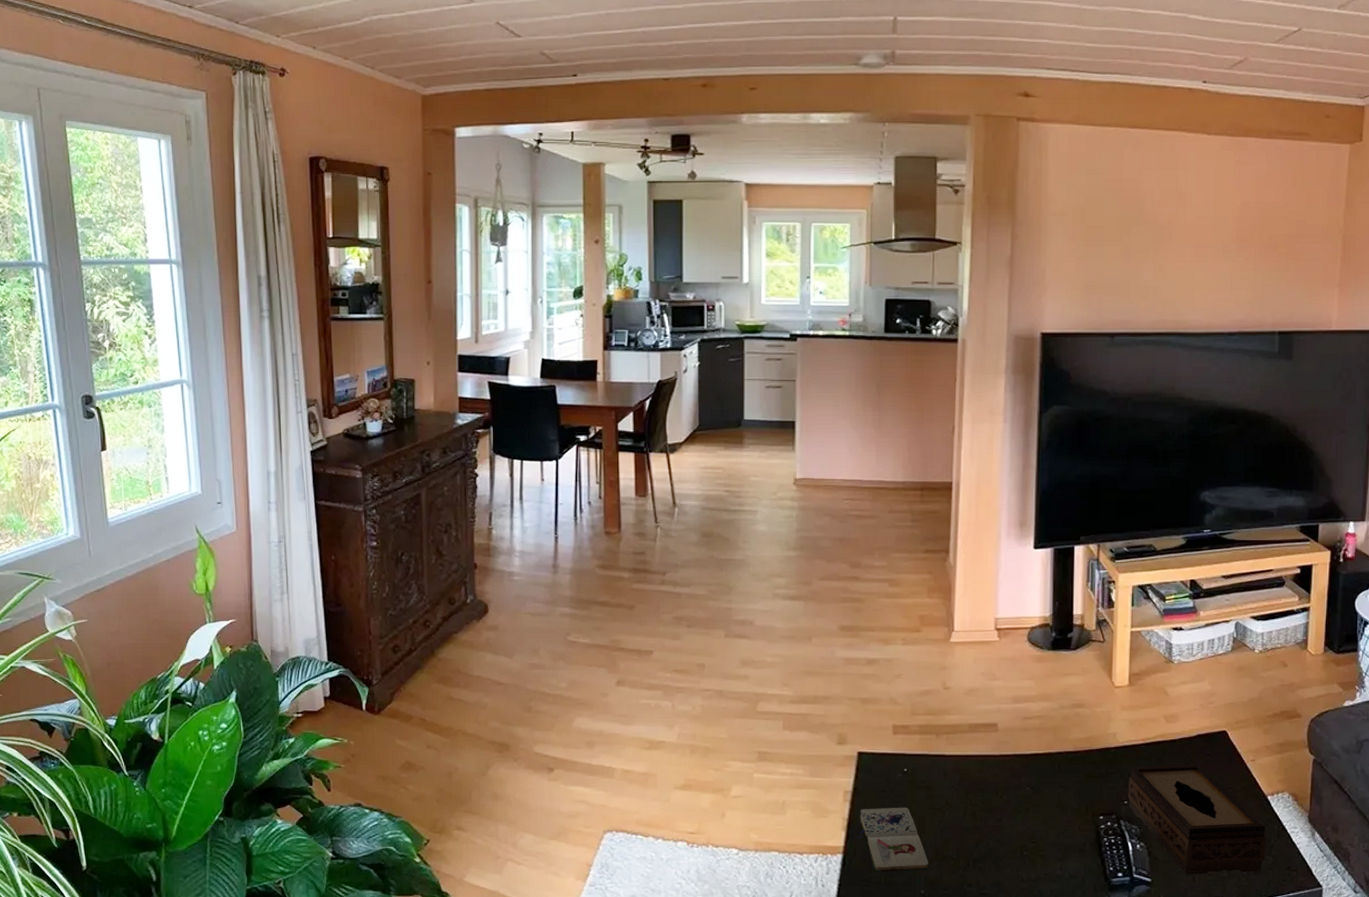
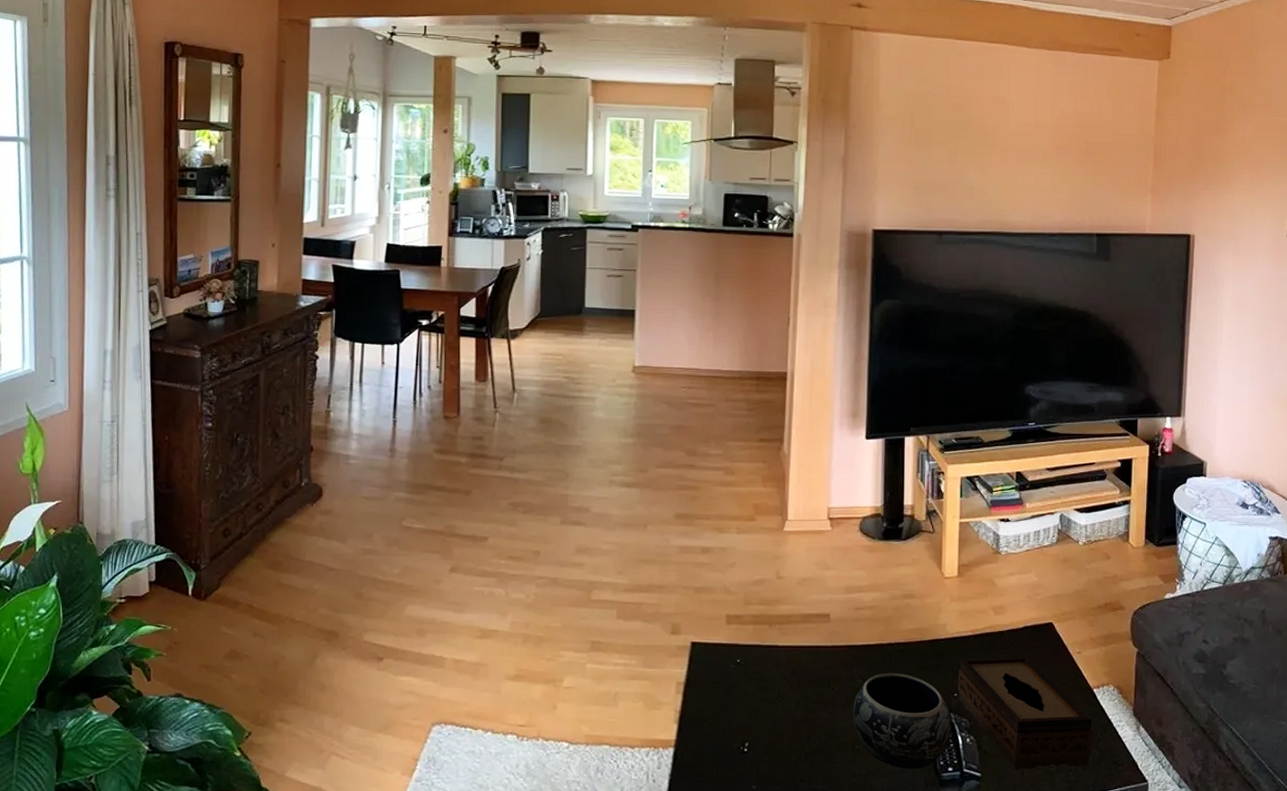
paperback book: present [854,807,929,873] -> none [686,699,761,767]
decorative bowl: none [1021,782,1122,875] -> present [853,674,952,769]

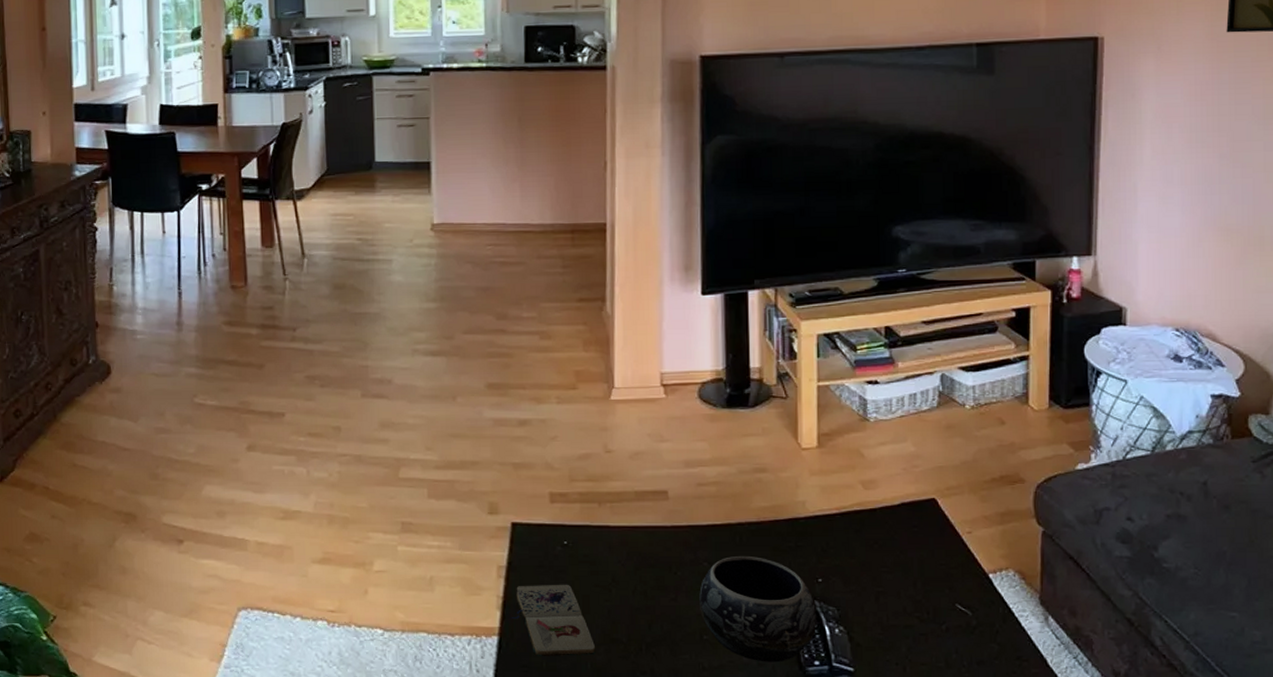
paperback book: none [686,699,761,767] -> present [511,584,596,657]
tissue box: present [958,656,1093,769] -> none [822,537,990,664]

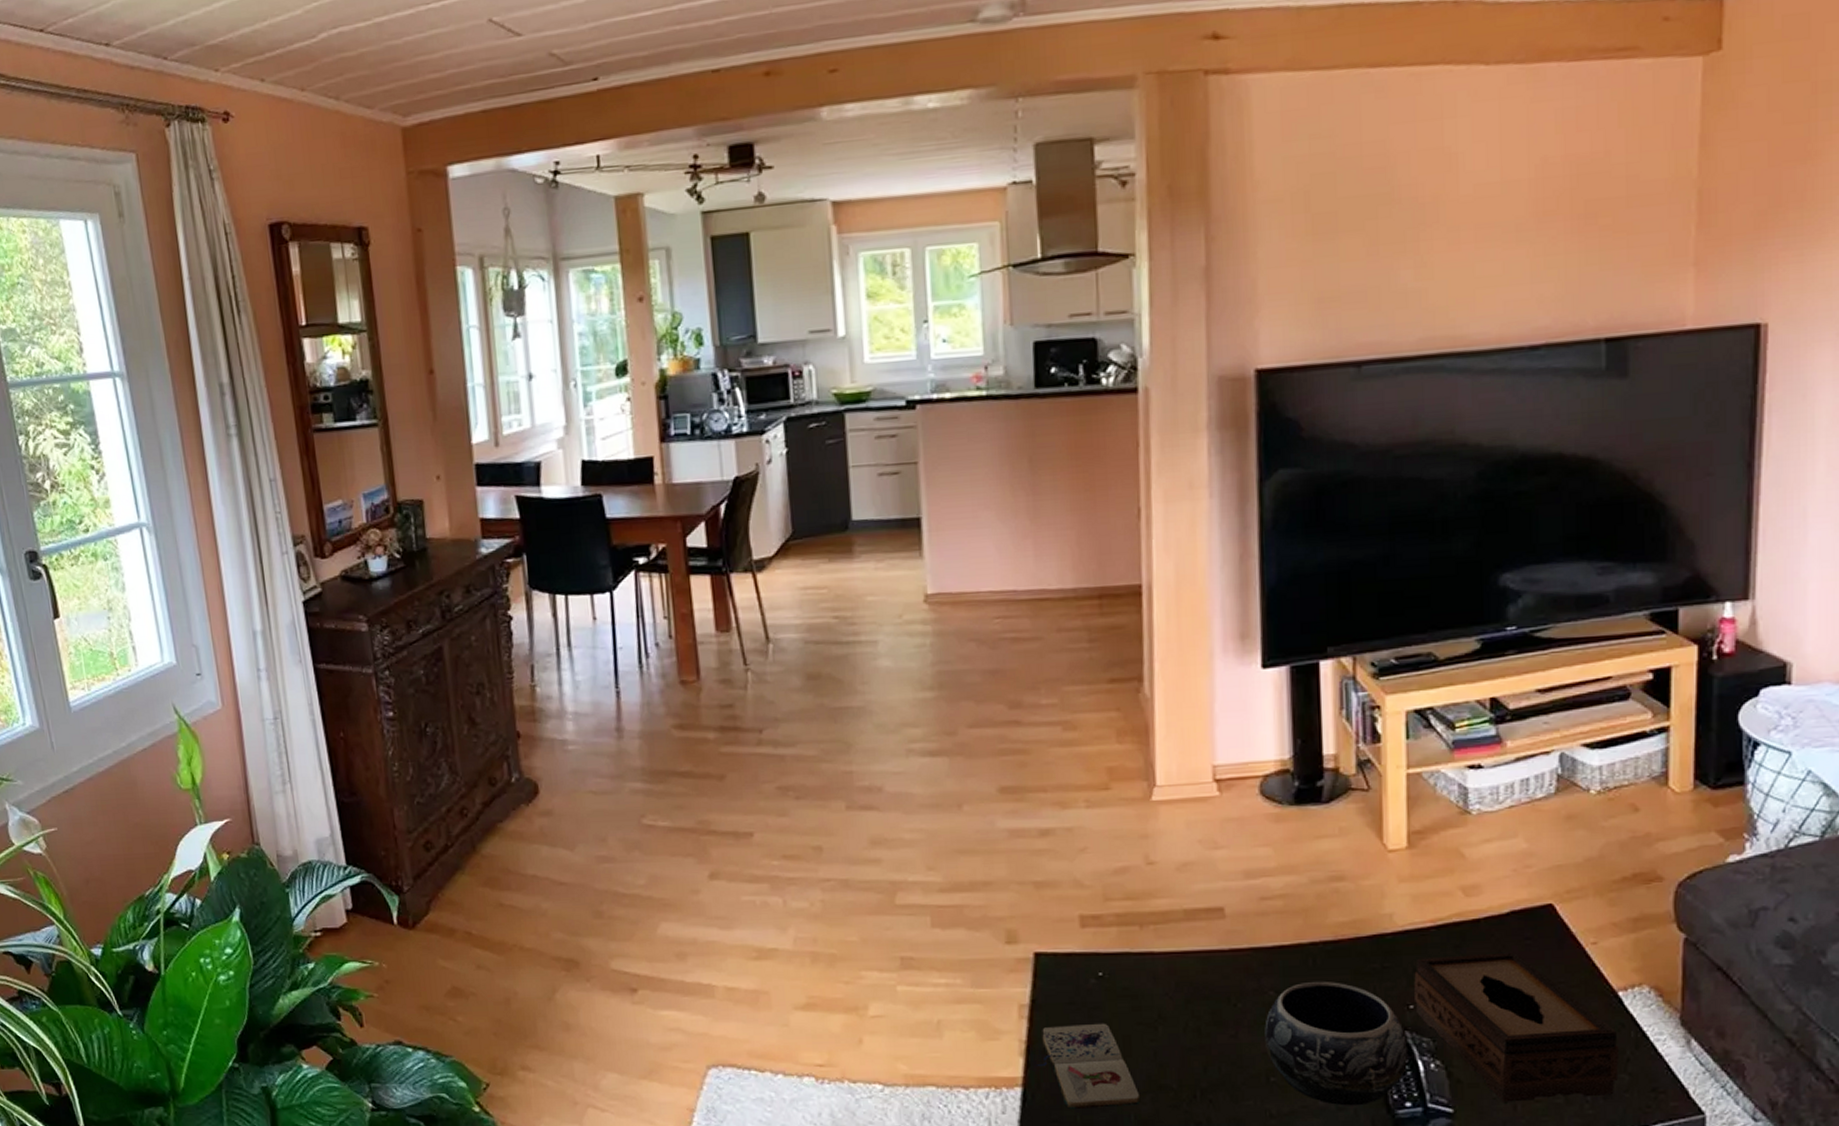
tissue box: none [822,537,990,664] -> present [1414,952,1619,1102]

